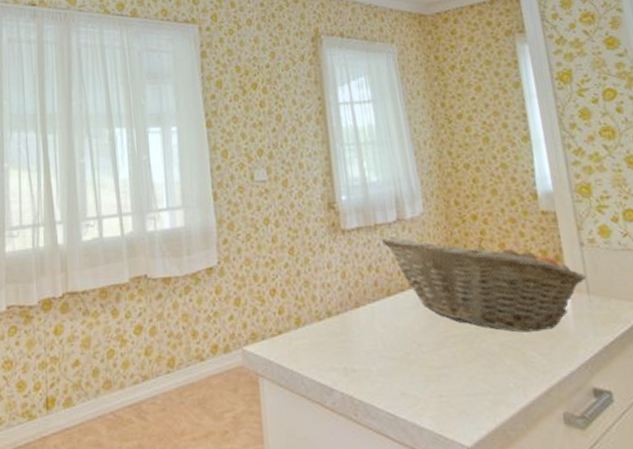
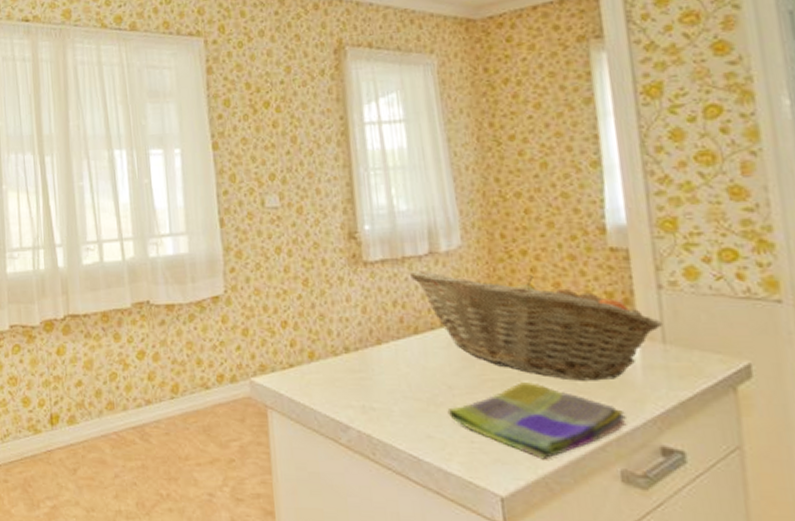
dish towel: none [418,336,565,409] -> present [447,382,627,460]

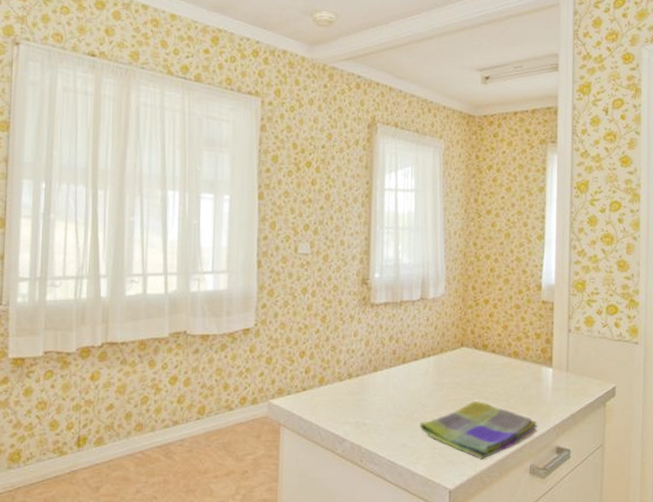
fruit basket: present [410,269,664,381] -> none [405,312,568,400]

